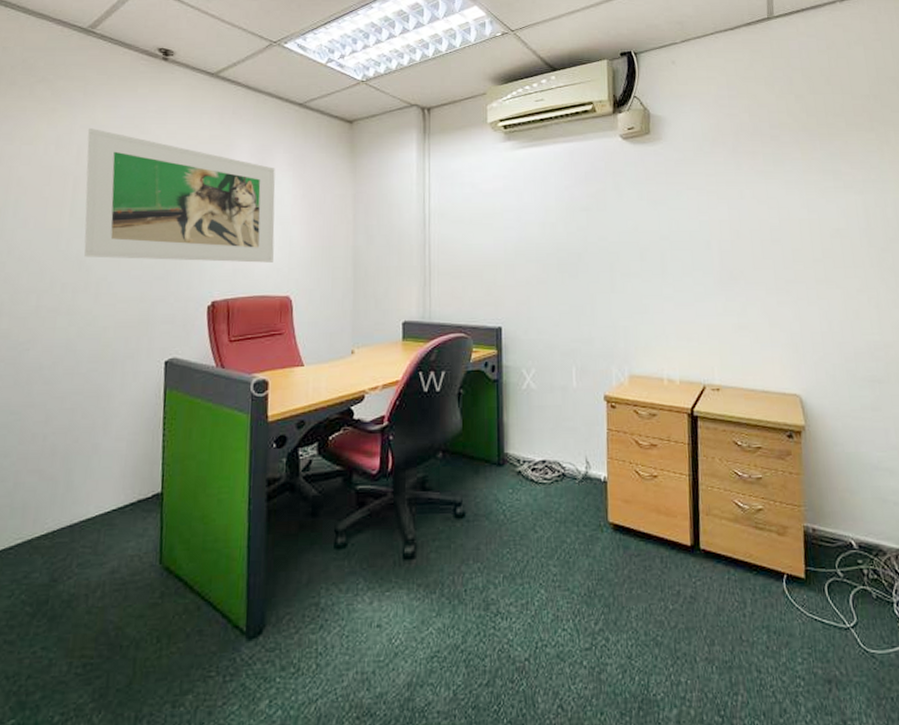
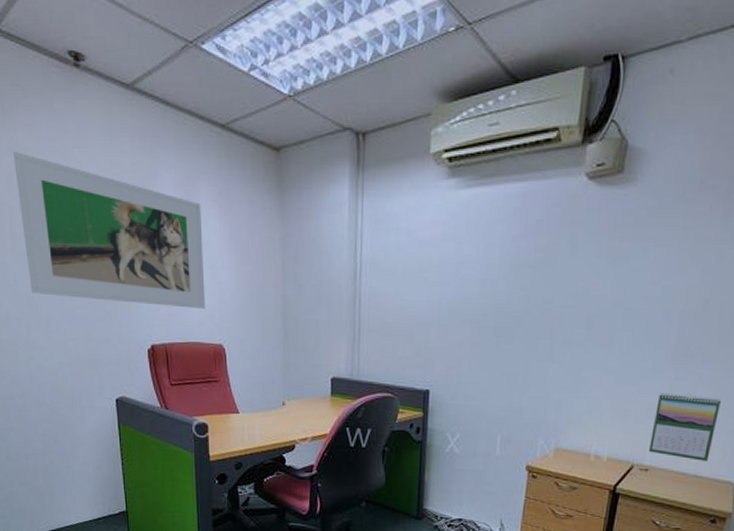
calendar: none [715,313,772,376] -> present [649,393,721,462]

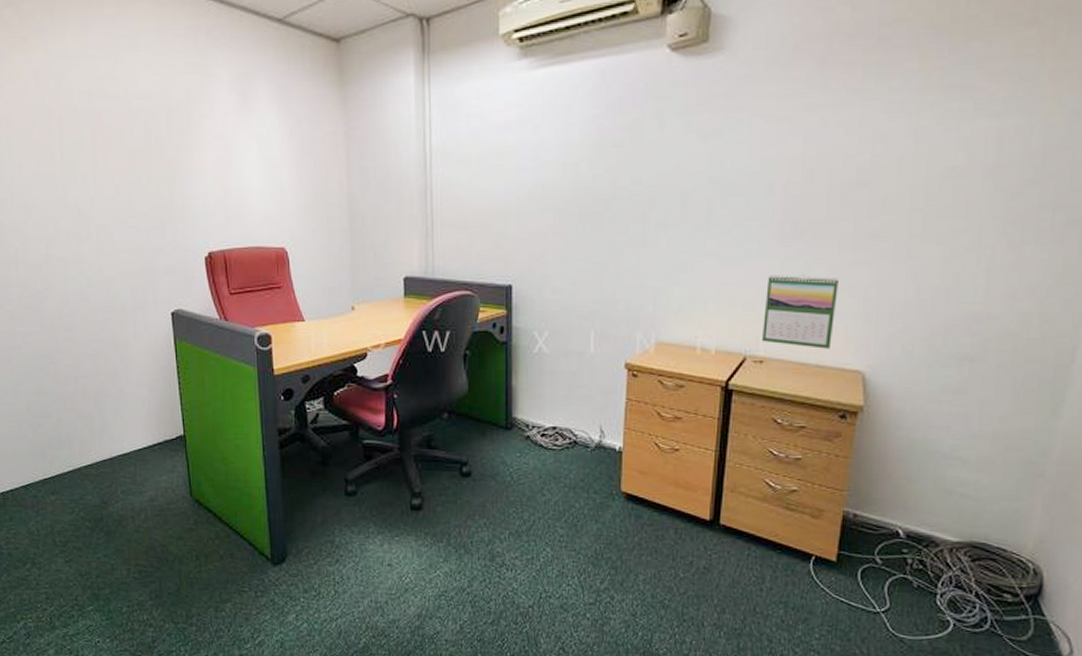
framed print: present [13,152,205,309] -> none [63,60,265,211]

